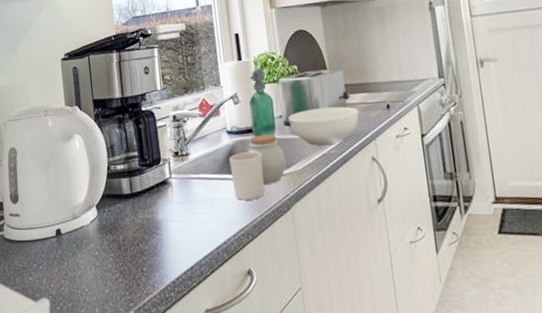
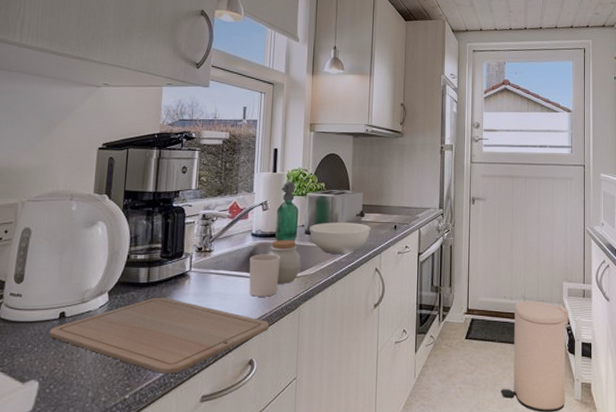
chopping board: none [50,207,263,289] -> present [49,297,270,375]

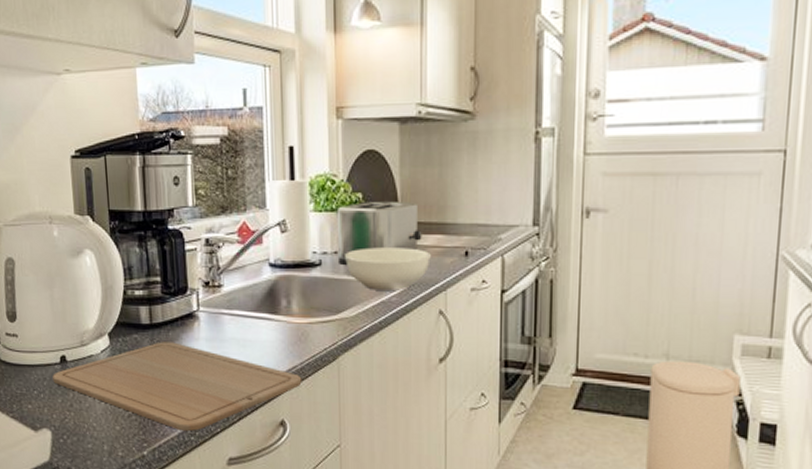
mug: present [249,254,280,297] -> none [269,290,309,345]
jar: present [267,240,301,284] -> none [292,272,337,329]
soap dispenser: present [275,181,299,241] -> none [299,191,330,274]

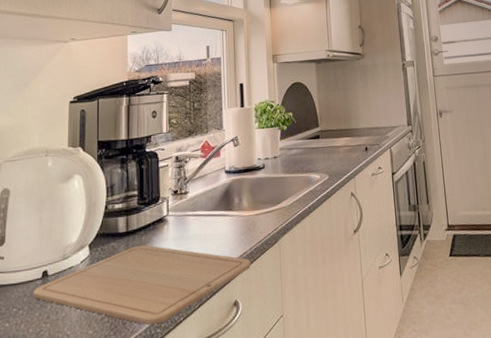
toaster: present [336,201,422,266] -> none [274,116,336,167]
bowl: present [344,247,432,291] -> none [281,148,343,183]

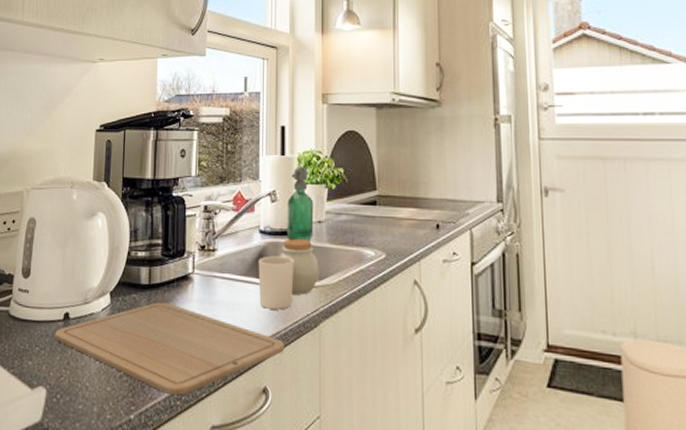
mug: none [225,189,256,235] -> present [258,256,294,310]
jar: none [243,173,277,219] -> present [279,239,319,295]
soap dispenser: none [248,114,271,176] -> present [287,166,314,242]

